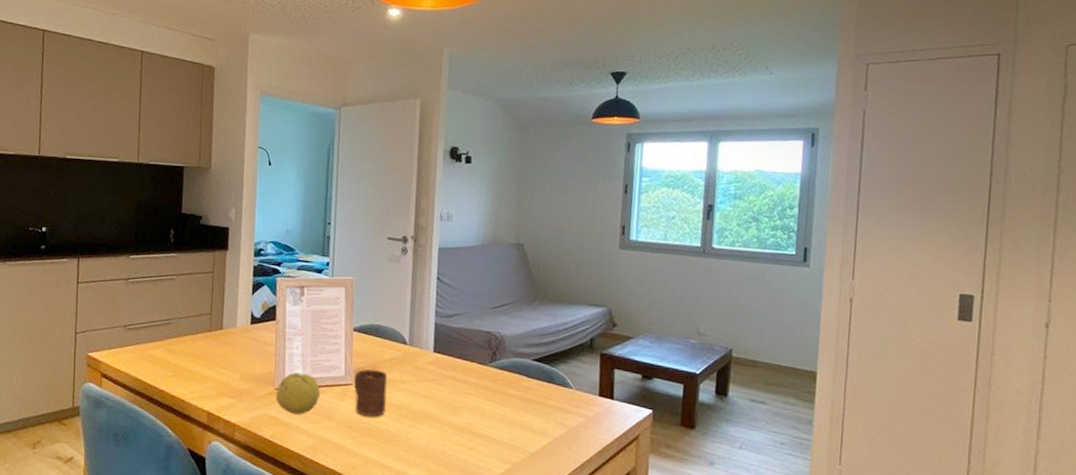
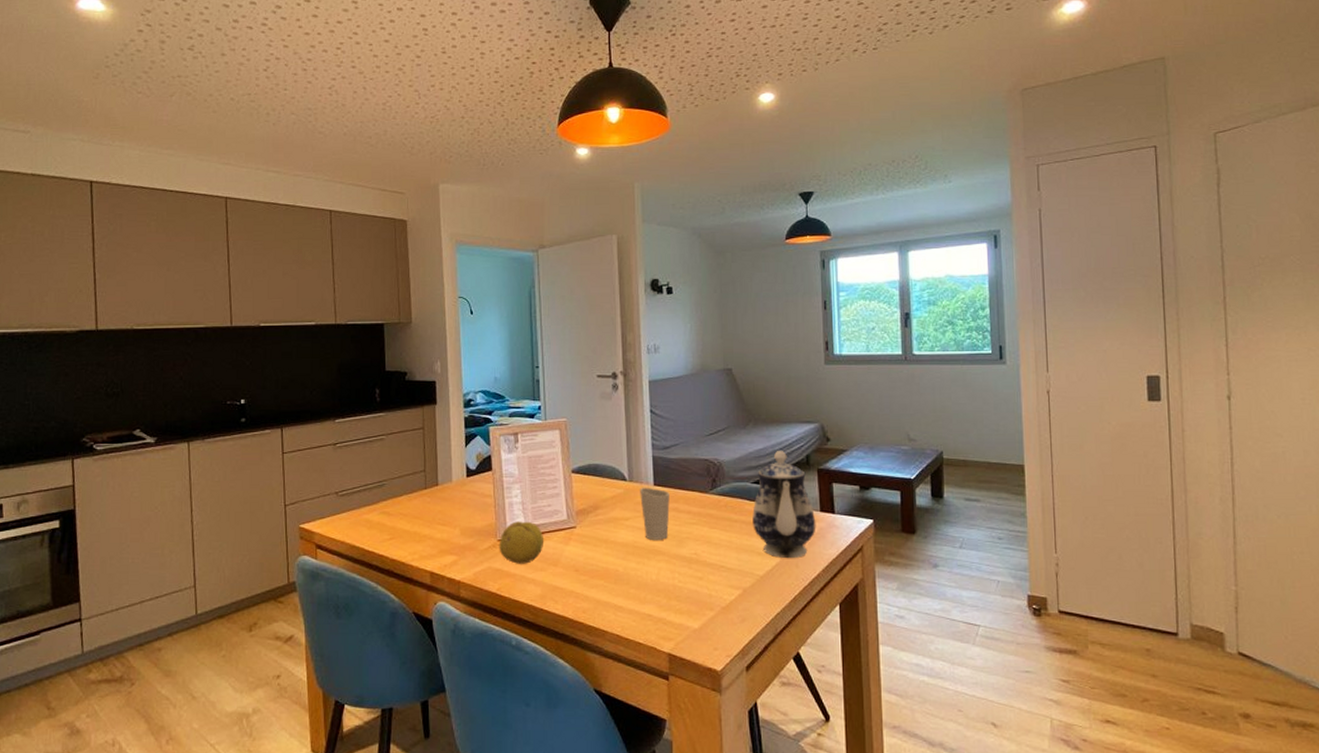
cup: present [353,369,388,417] -> none [576,509,612,559]
cup: none [418,352,448,407] -> present [640,487,670,540]
teapot: none [528,331,594,439] -> present [752,451,816,558]

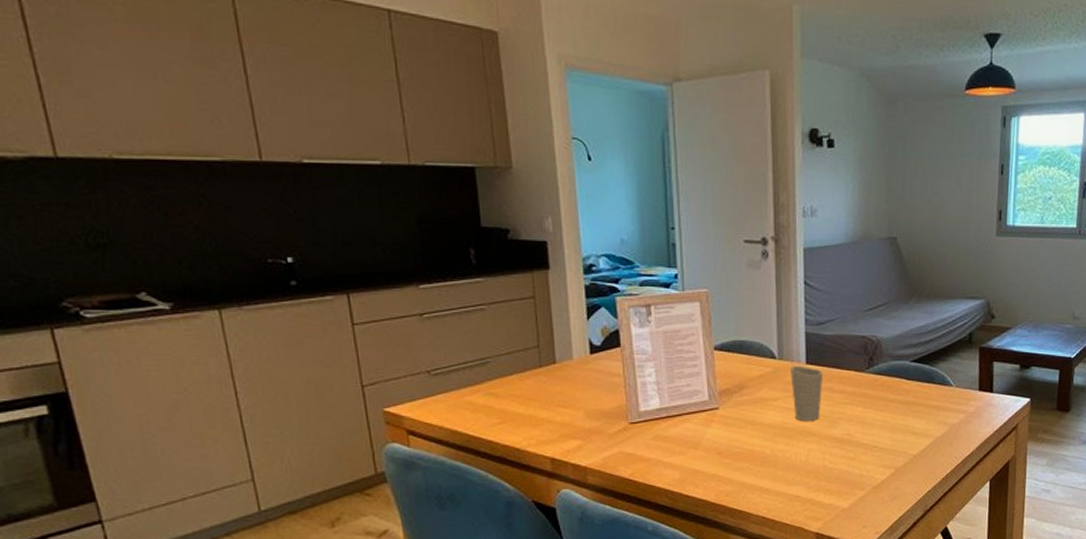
fruit: present [499,521,545,564] -> none [630,402,683,448]
teapot: present [752,451,816,558] -> none [909,328,974,437]

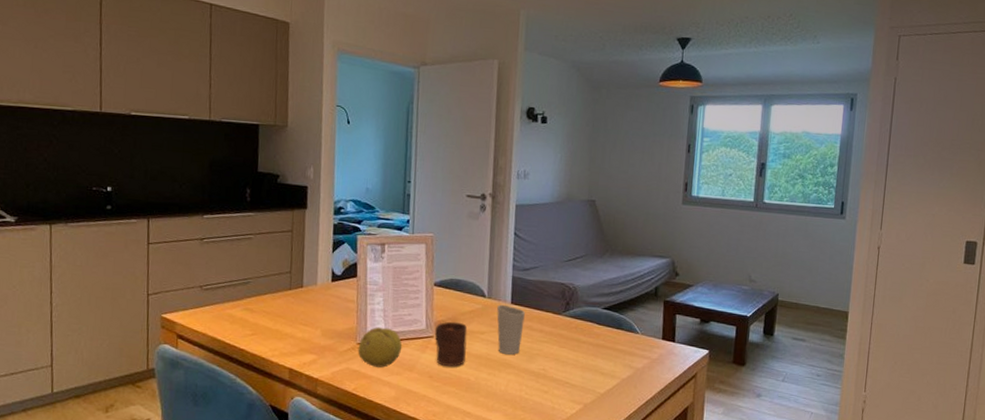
fruit: none [630,402,683,448] -> present [358,327,403,368]
cup: none [719,389,759,441] -> present [434,321,468,367]

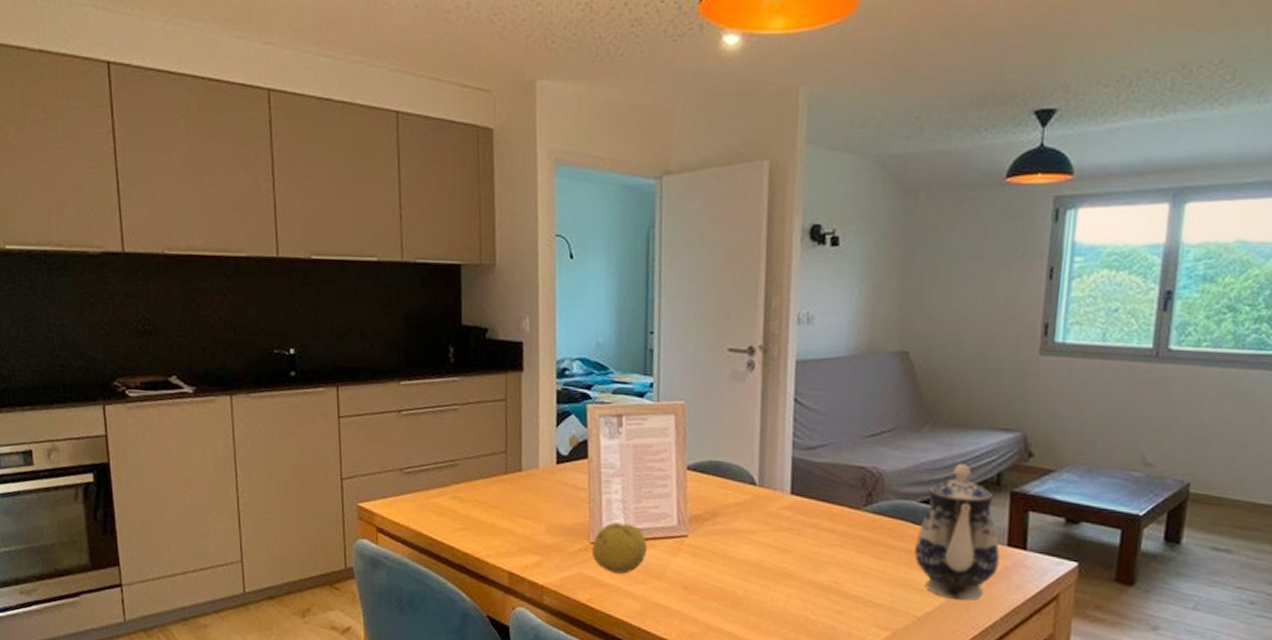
cup: present [434,321,468,367] -> none [688,516,733,576]
cup: present [497,304,525,355] -> none [771,494,810,562]
teapot: none [599,281,657,380] -> present [914,464,1000,600]

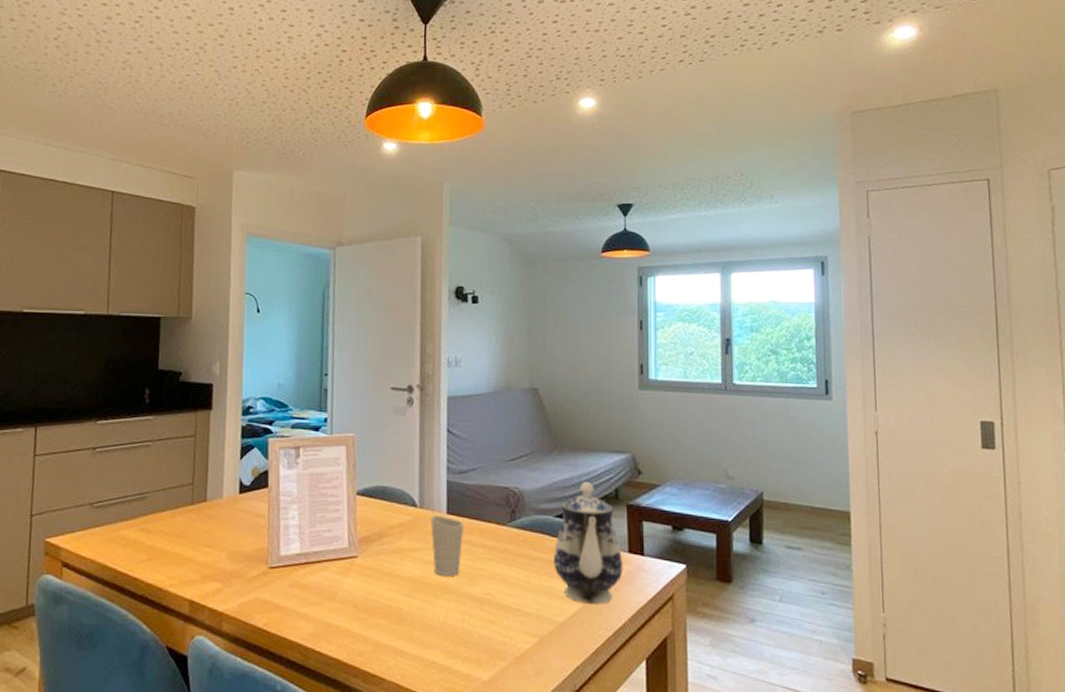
fruit: present [591,522,648,574] -> none [269,547,322,596]
cup: none [771,494,810,562] -> present [431,515,464,576]

